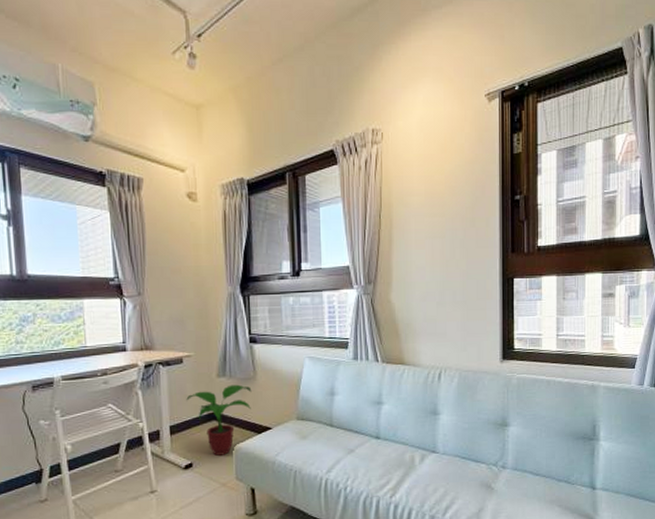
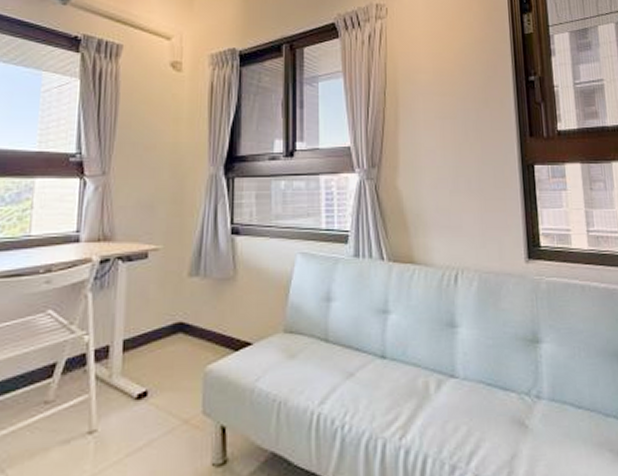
potted plant: present [186,384,252,456] -> none [147,286,230,381]

